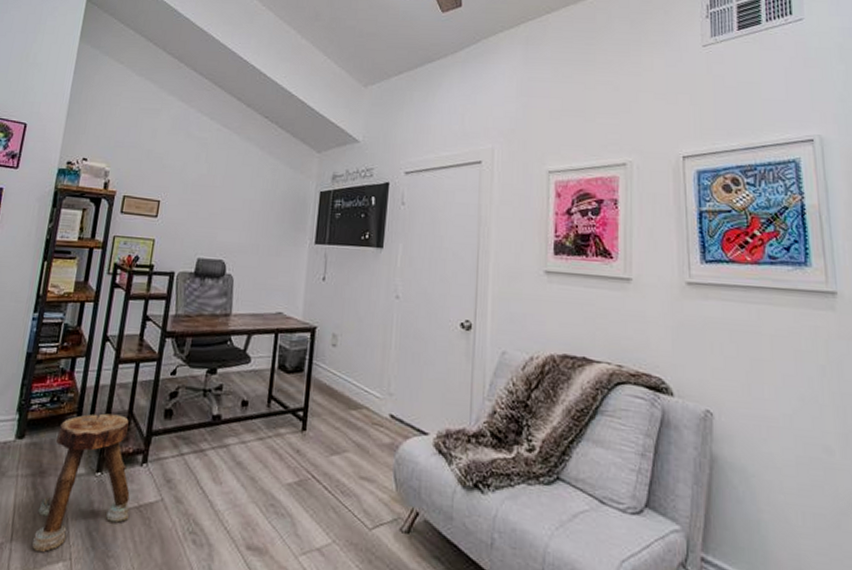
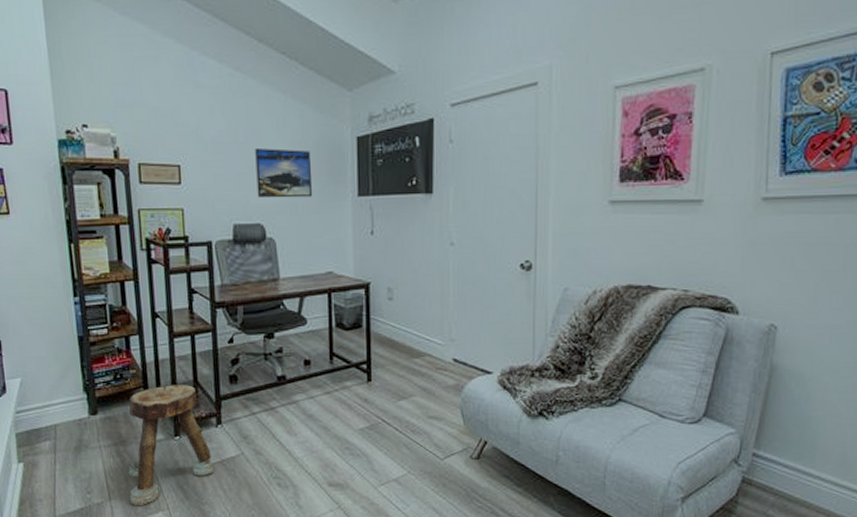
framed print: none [224,192,277,241] -> present [255,147,313,198]

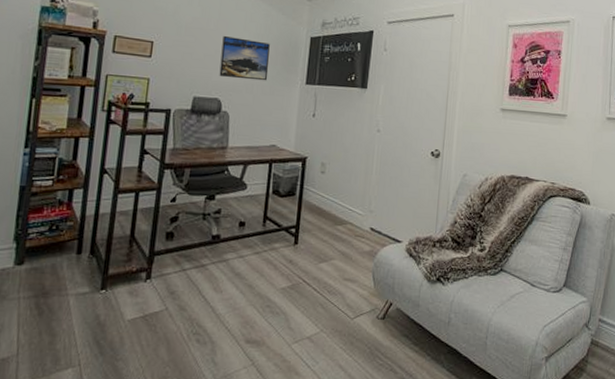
stool: present [128,385,214,505] -> none [38,238,135,361]

